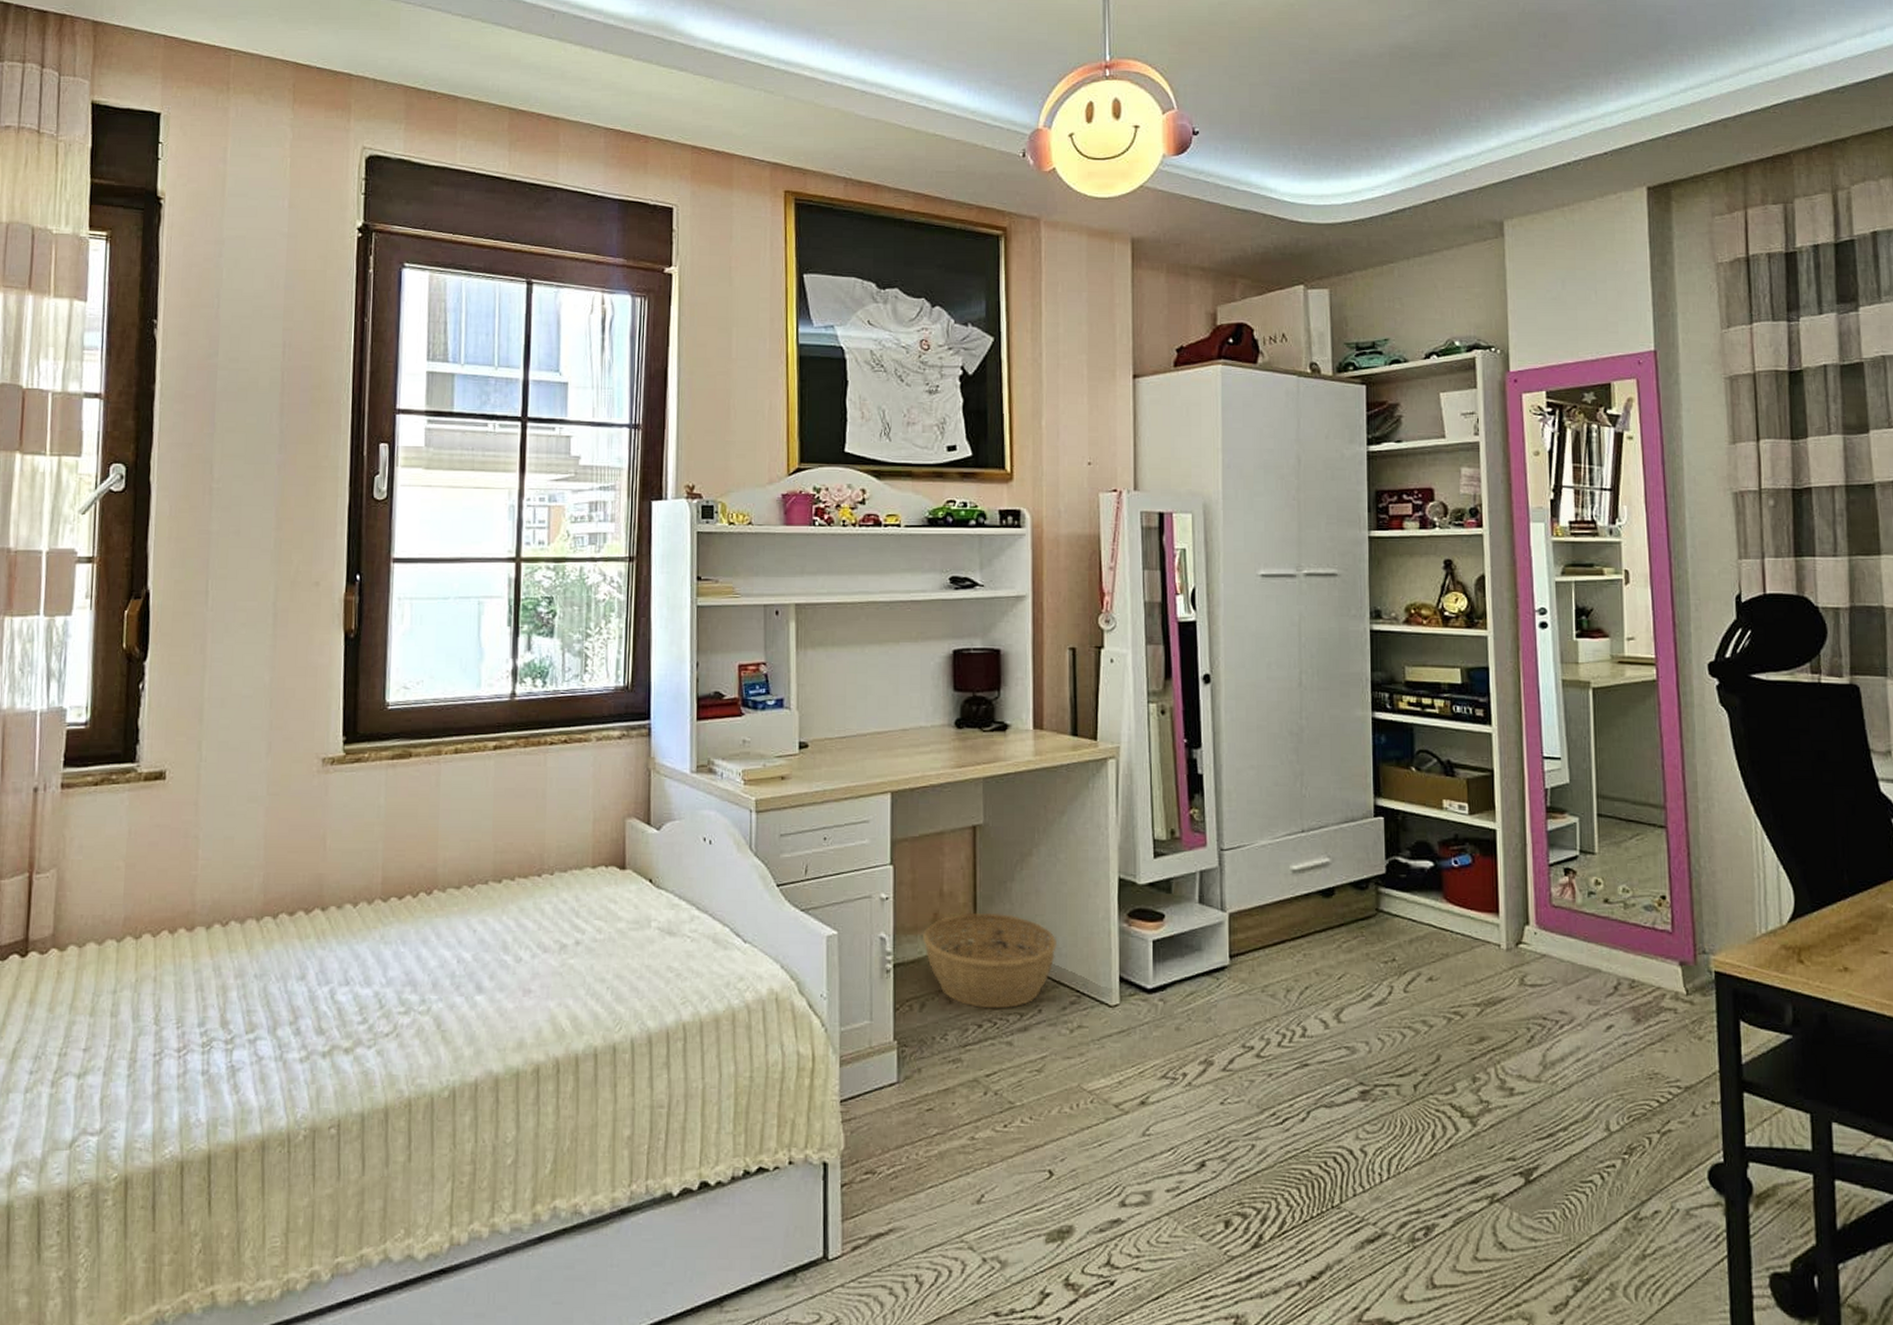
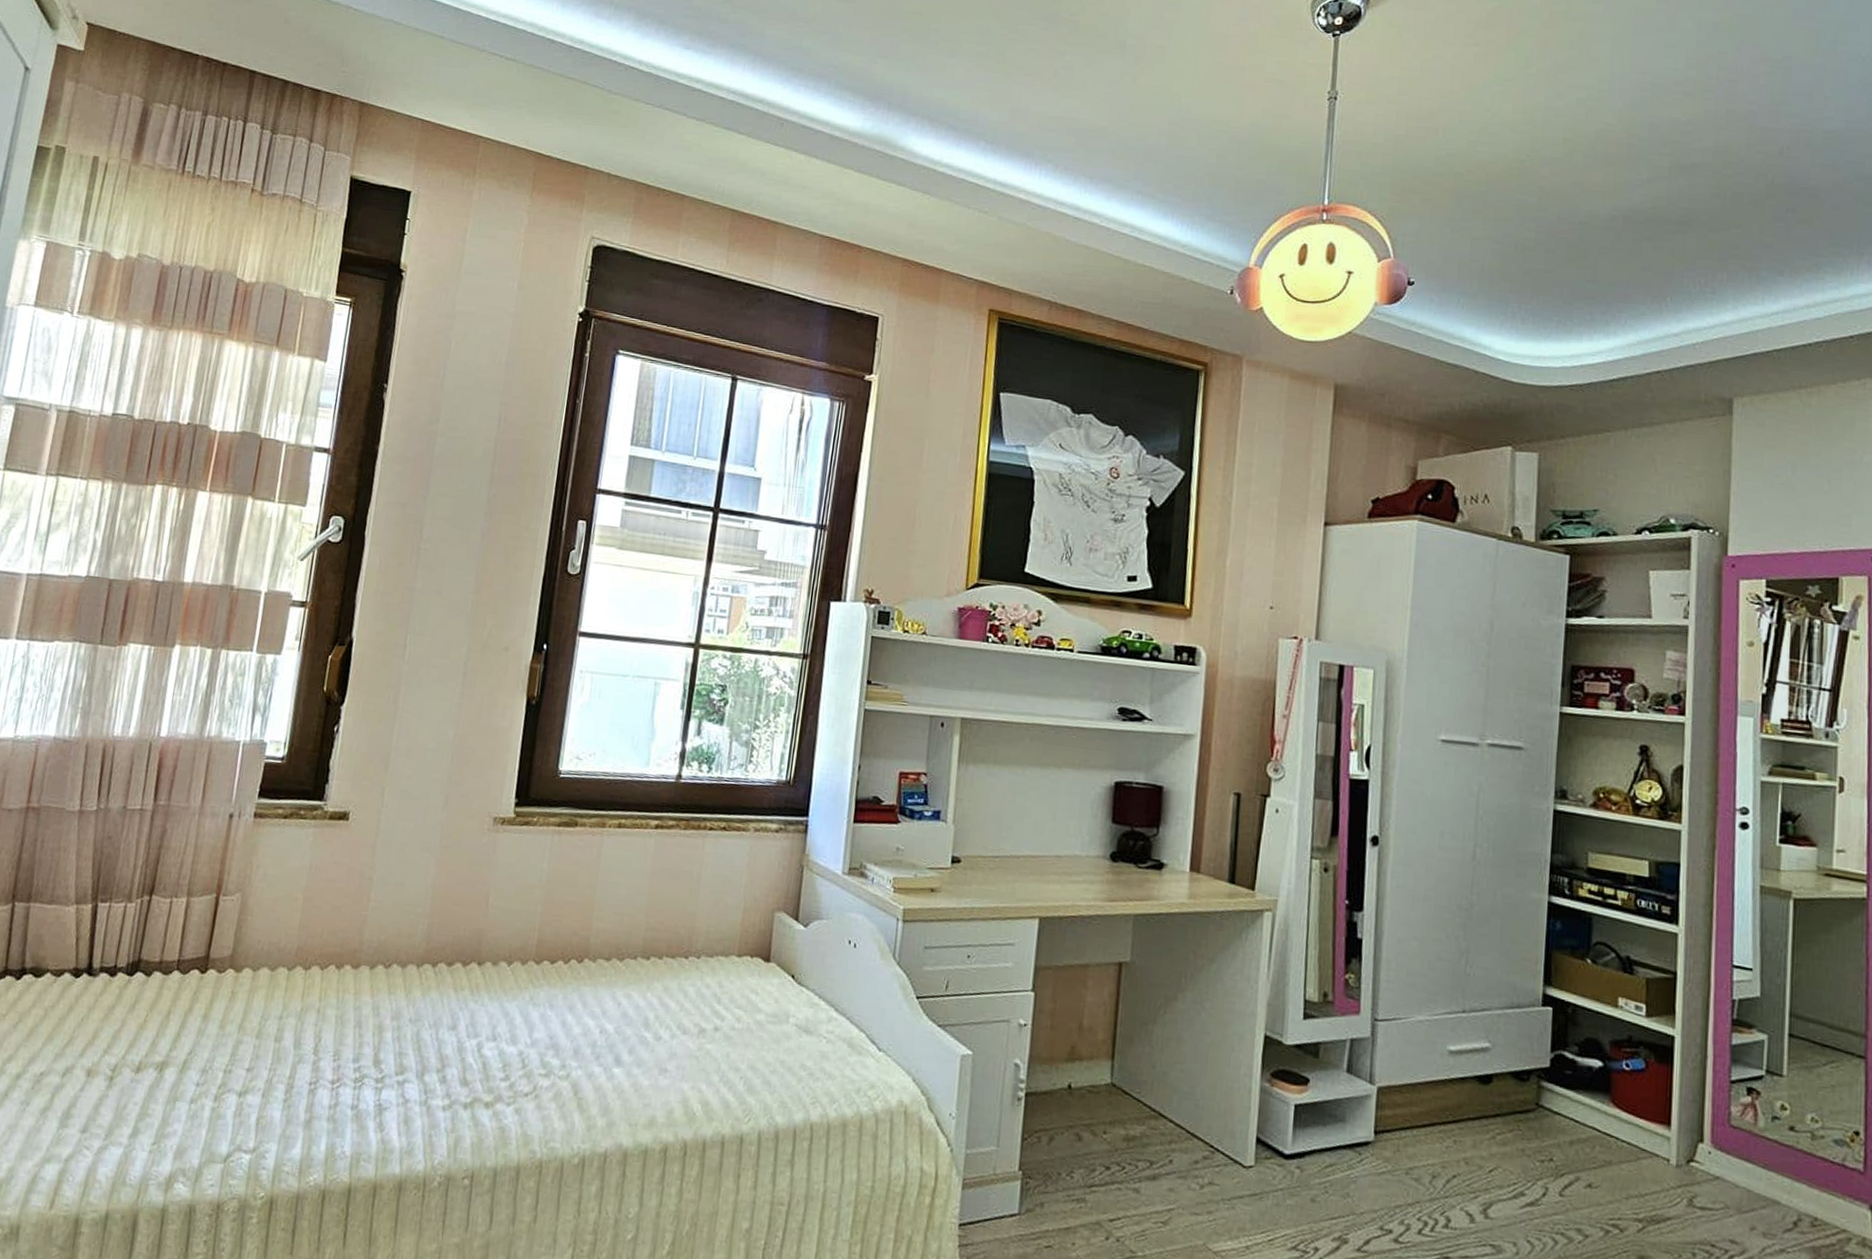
basket: present [923,912,1058,1009] -> none [1058,1050,1195,1154]

